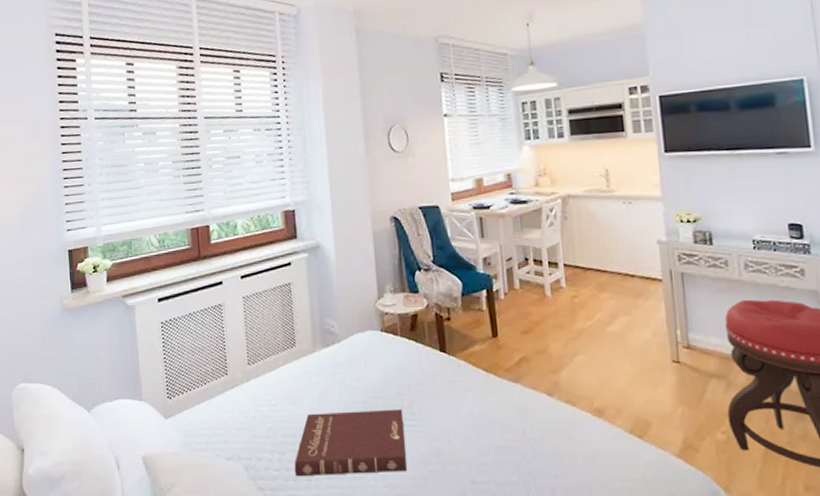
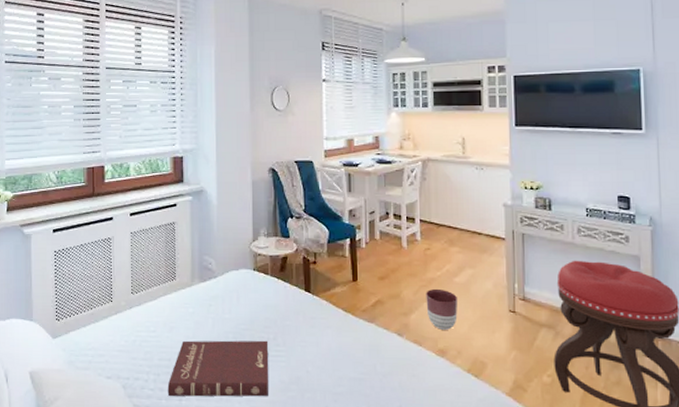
planter: none [576,340,614,386] -> present [426,288,458,330]

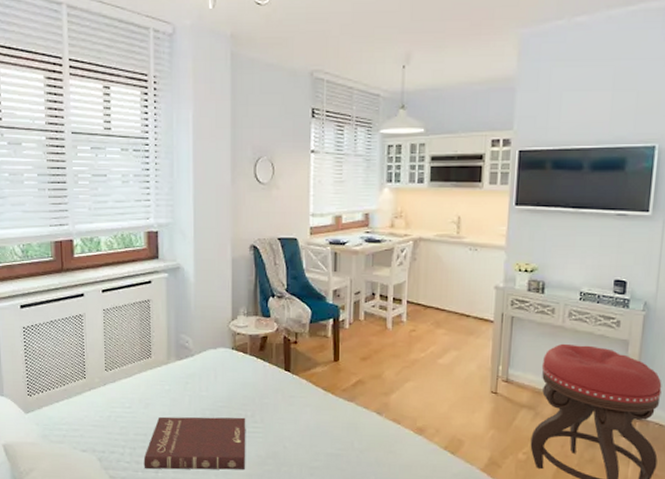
planter: present [426,288,458,330] -> none [407,369,441,409]

